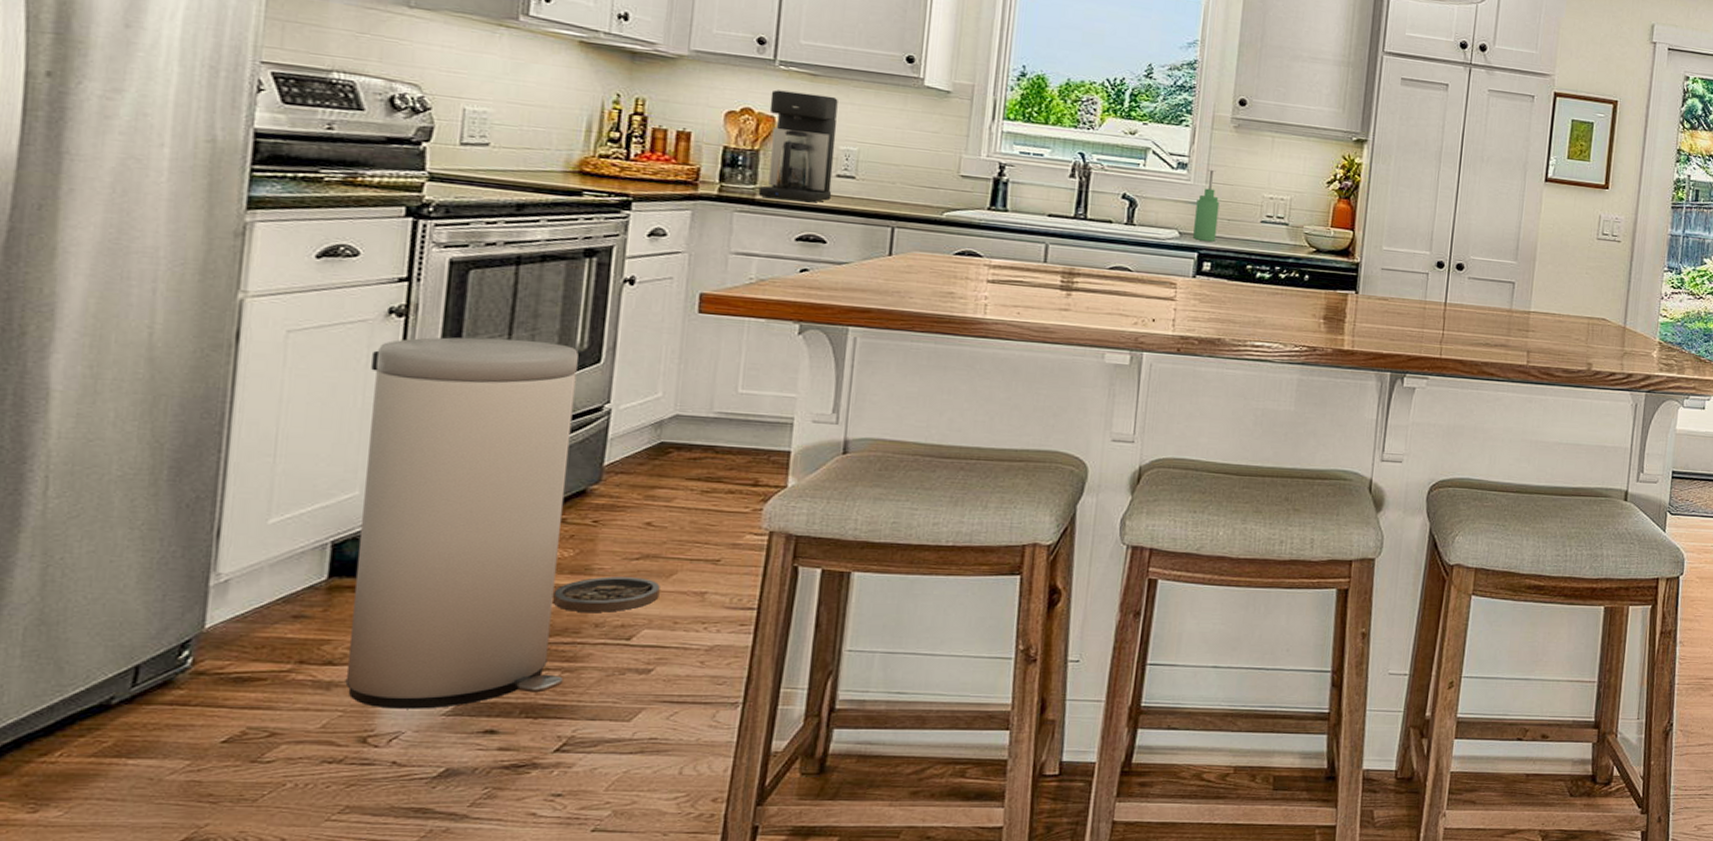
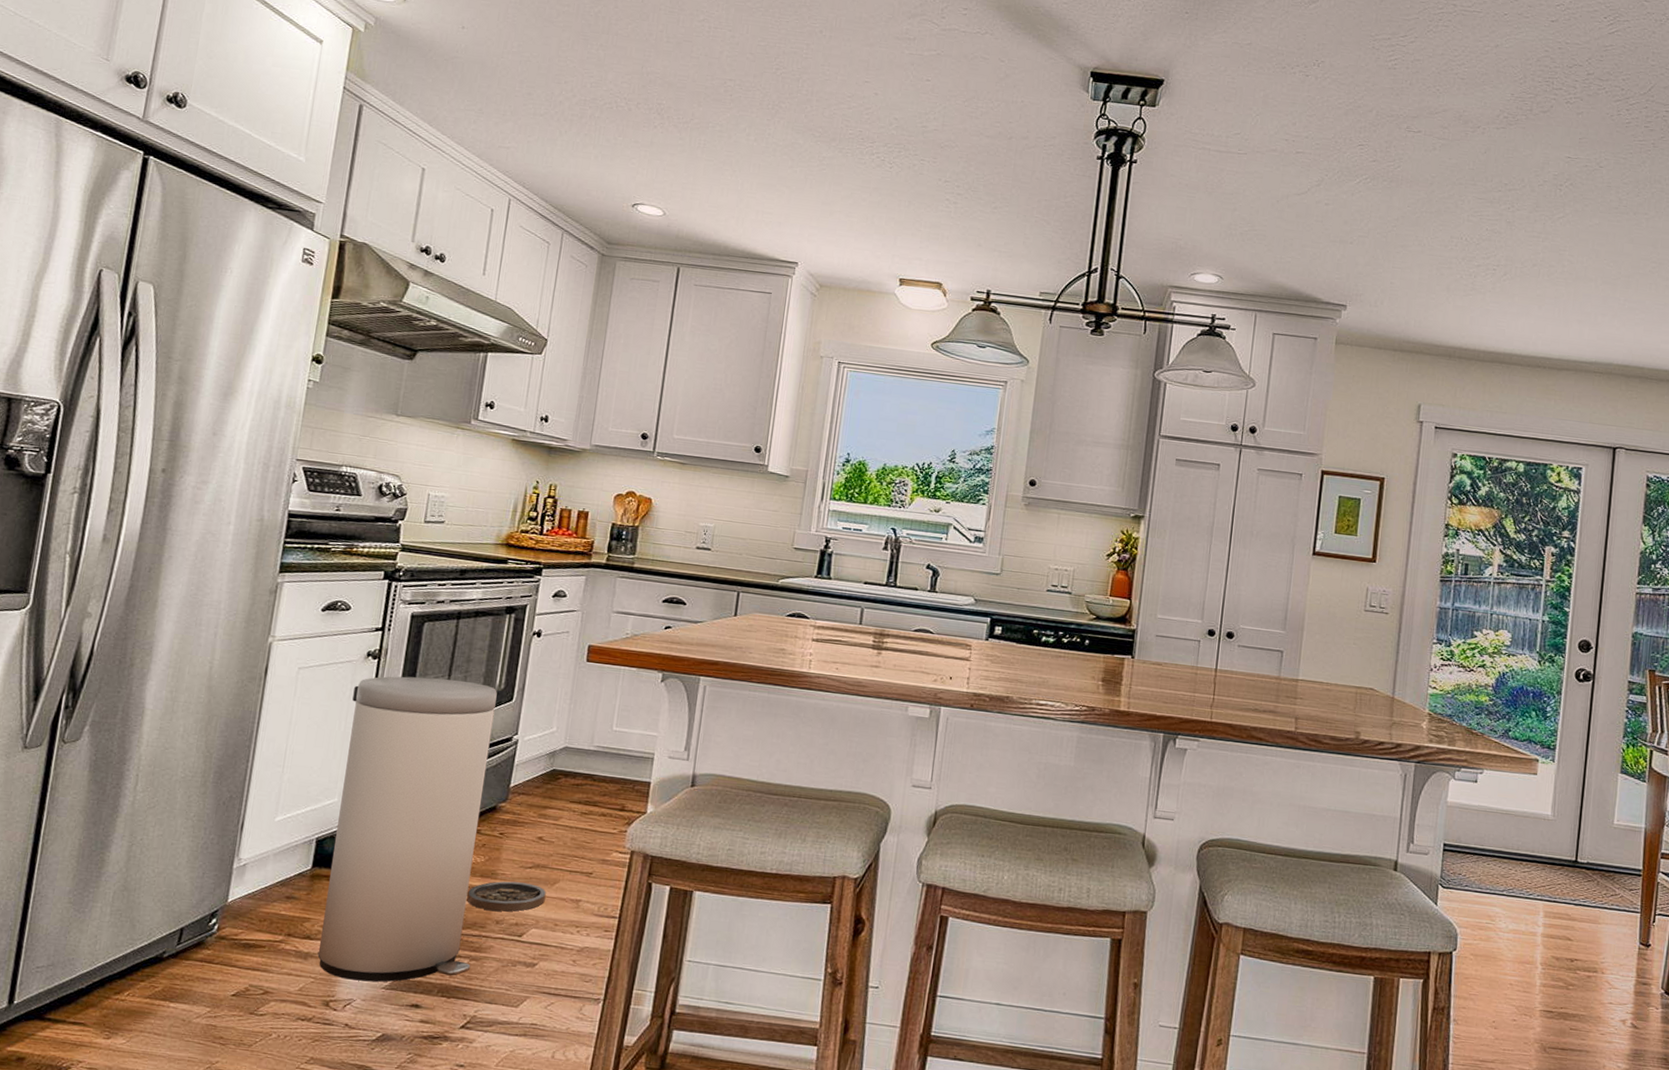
coffee maker: present [758,90,838,203] -> none [636,476,700,570]
soap dispenser: present [1193,170,1220,242] -> none [986,543,1011,608]

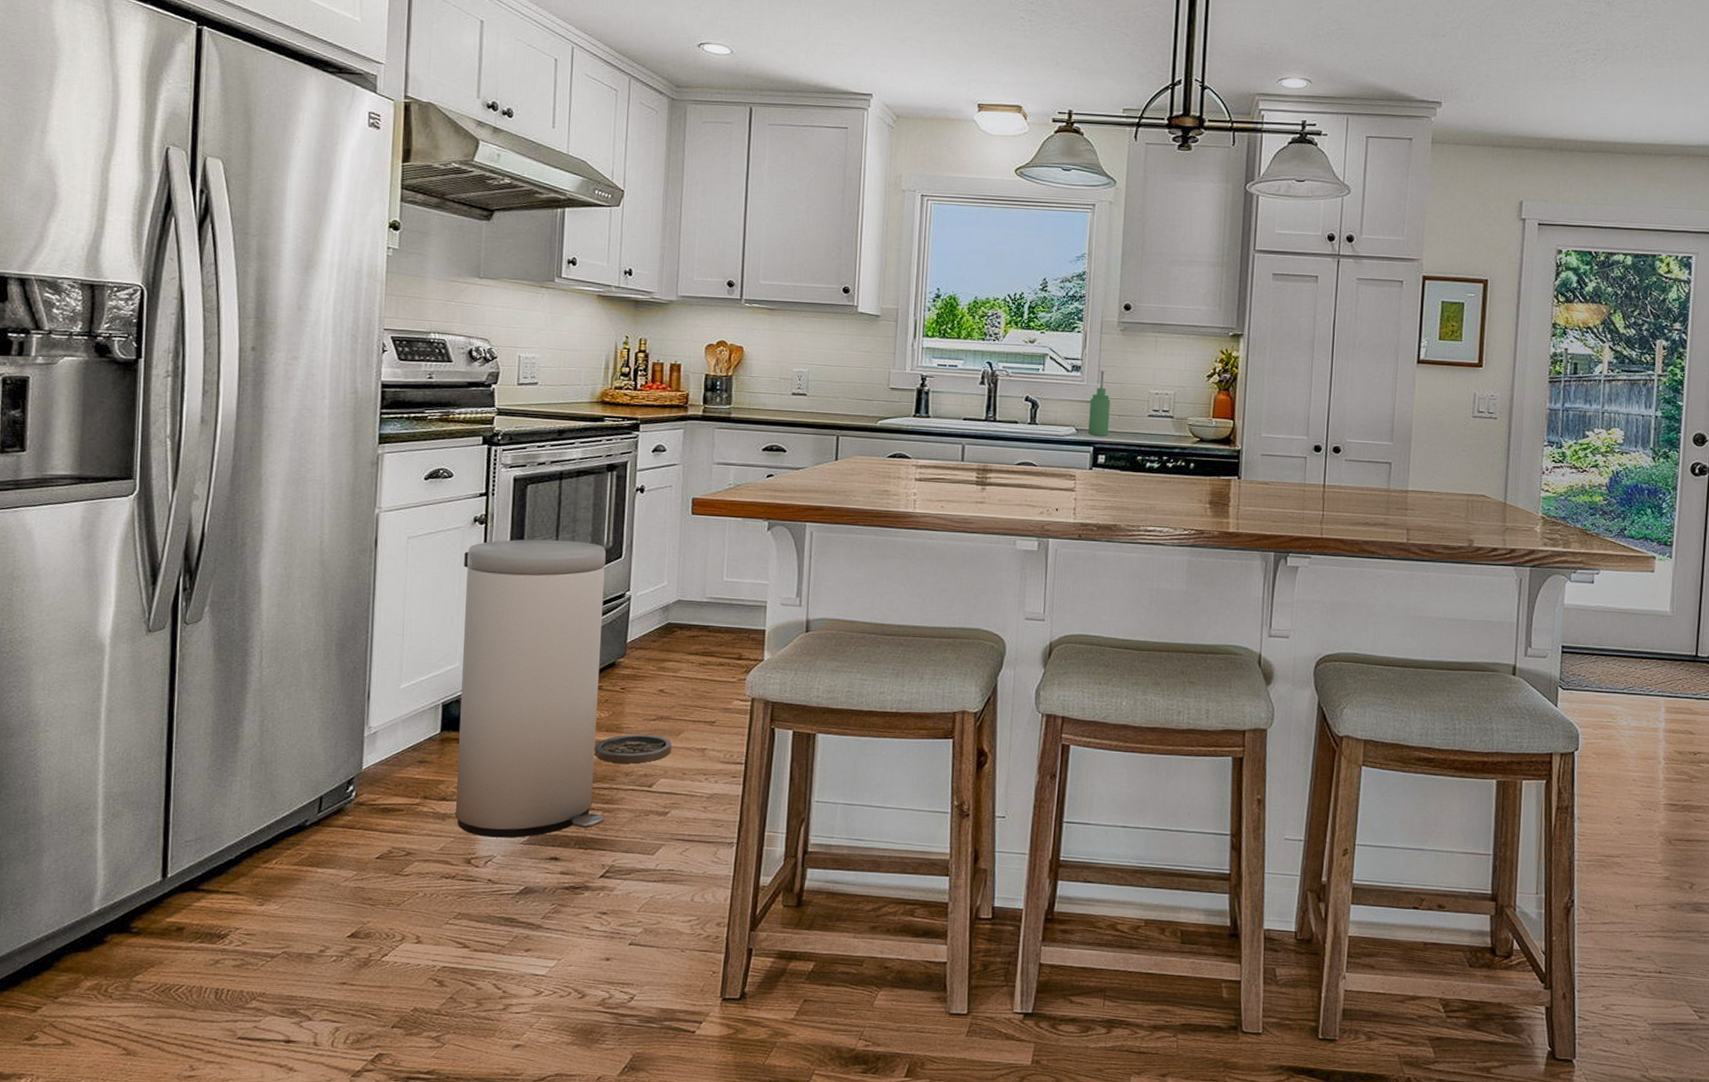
soap dispenser: none [986,543,1011,608] -> present [1088,371,1111,436]

